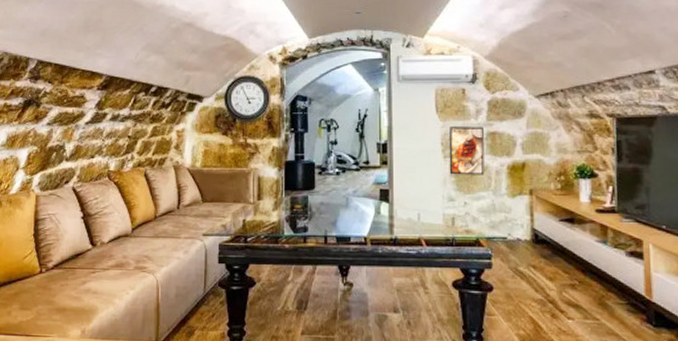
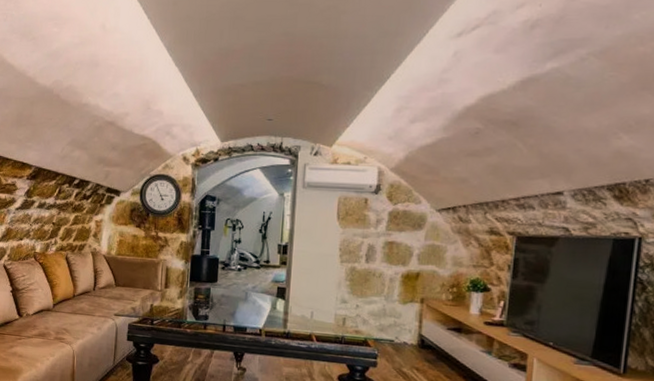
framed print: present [449,126,485,175] -> none [344,234,382,281]

